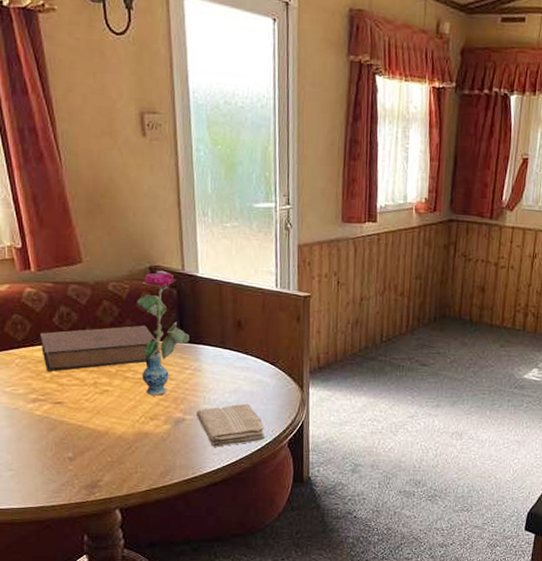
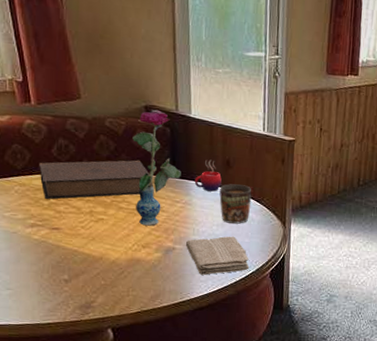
mug: none [204,321,233,356] -> present [194,159,222,192]
mug: none [231,346,266,390] -> present [219,184,252,224]

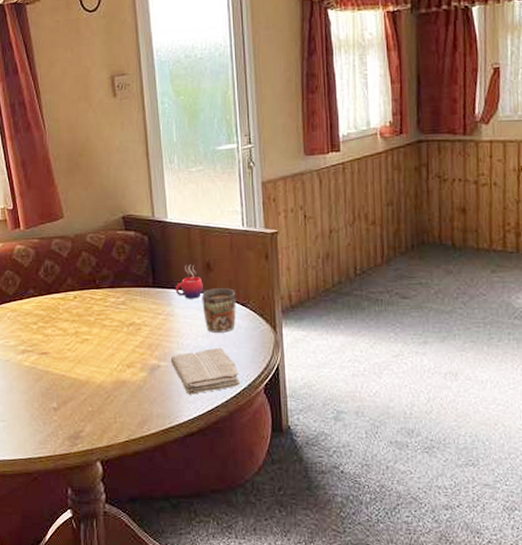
book: present [39,160,150,199] -> none [28,273,131,323]
vase: present [132,109,181,226] -> none [112,218,162,343]

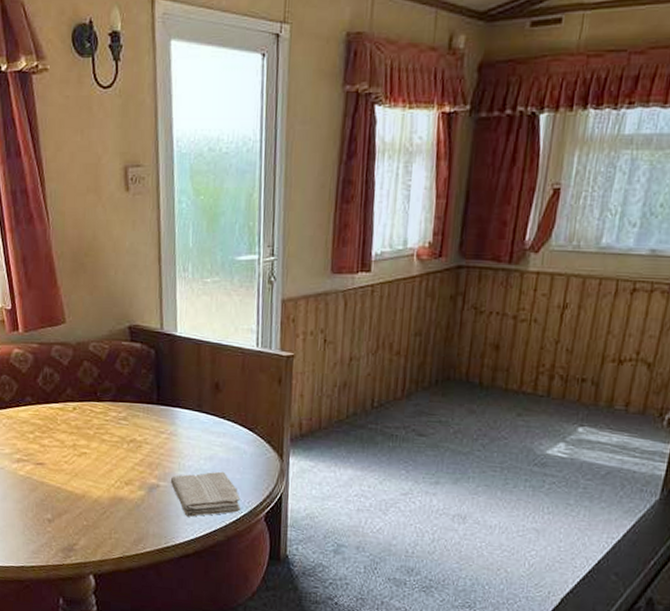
mug: present [175,264,203,299] -> none [180,383,210,420]
mug: present [202,288,237,333] -> none [207,410,244,457]

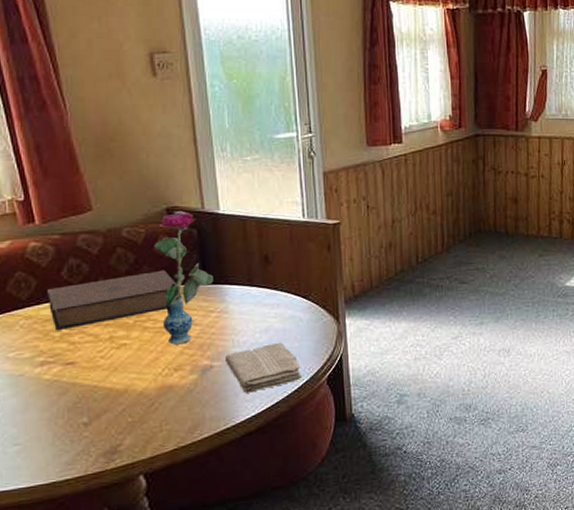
book: none [25,386,134,432] -> present [47,270,177,330]
vase: none [116,329,166,460] -> present [154,210,214,345]

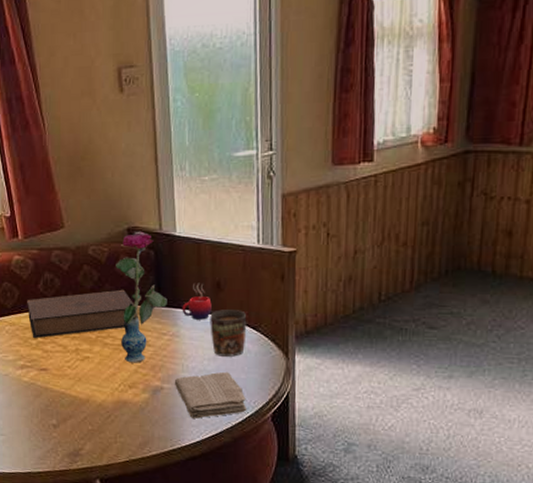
mug: none [229,258,261,294] -> present [182,283,212,320]
mug: none [259,281,298,328] -> present [210,309,247,357]

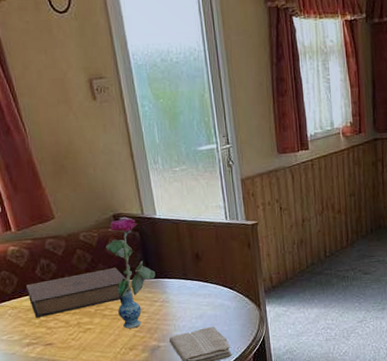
mug: present [182,283,212,320] -> none [168,256,194,287]
mug: present [210,309,247,357] -> none [193,275,225,314]

